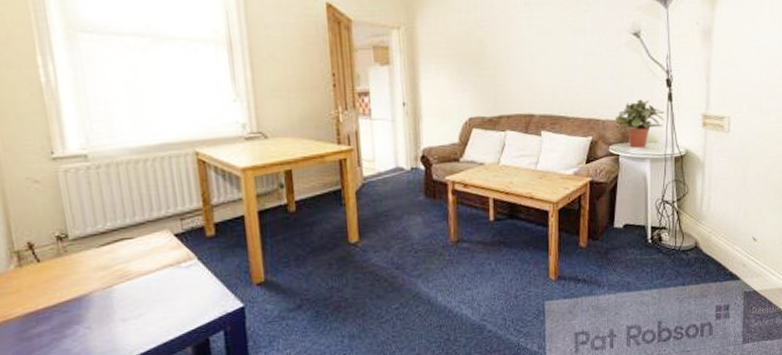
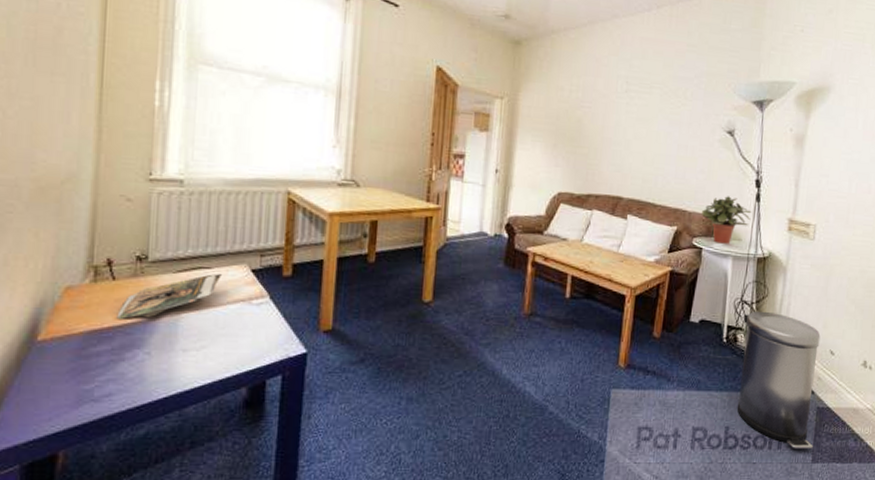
magazine: none [49,243,146,299] -> present [116,274,222,319]
pedal bin: none [667,208,743,334] -> present [738,311,821,450]

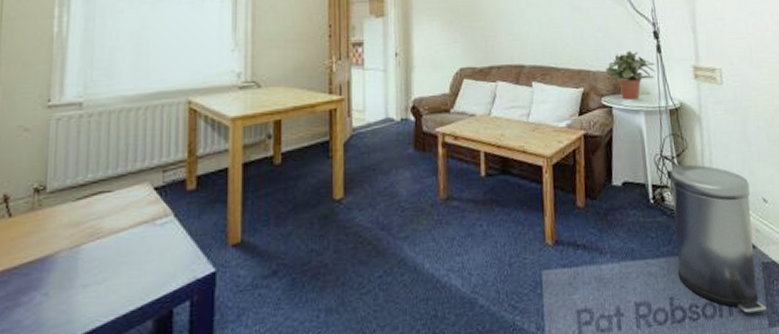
magazine: present [116,274,222,319] -> none [12,196,123,260]

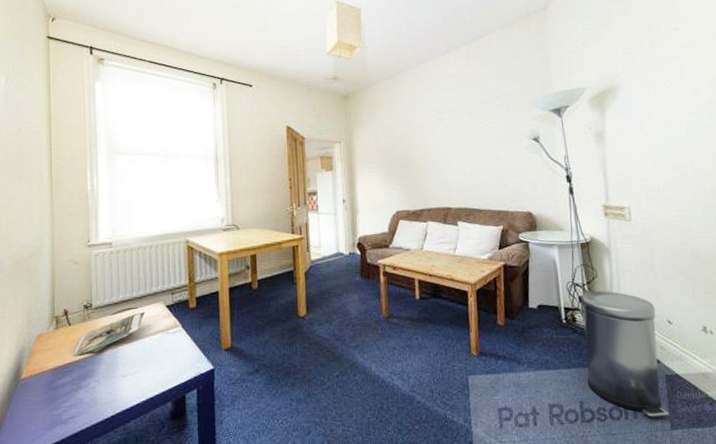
magazine: none [12,196,123,260] -> present [74,312,145,356]
potted plant: present [606,51,656,100] -> none [523,193,568,236]

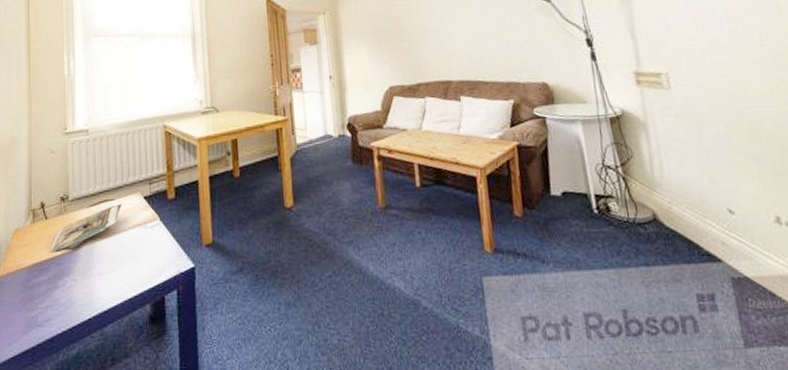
pedal bin: present [578,290,669,418] -> none [611,173,741,332]

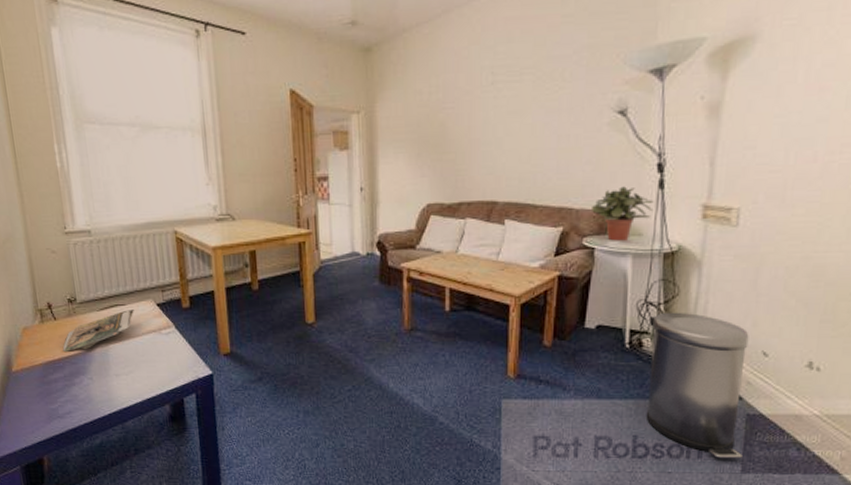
potted plant: none [536,60,591,110] -> present [592,186,654,241]
pedal bin: none [611,173,741,332] -> present [647,312,749,459]

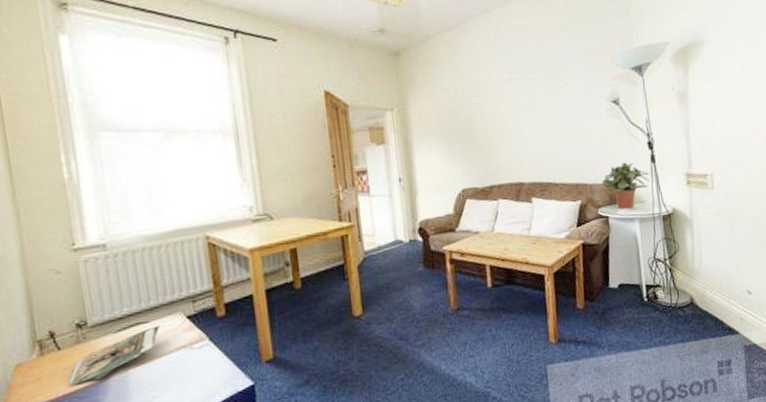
pedal bin: present [647,312,749,459] -> none [660,264,747,390]

